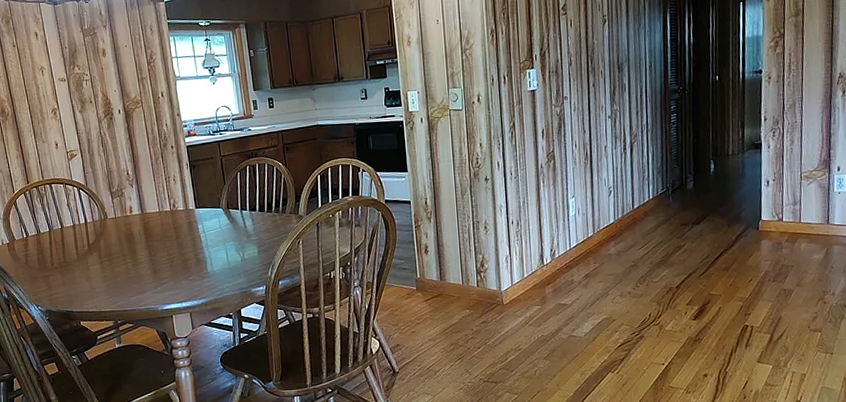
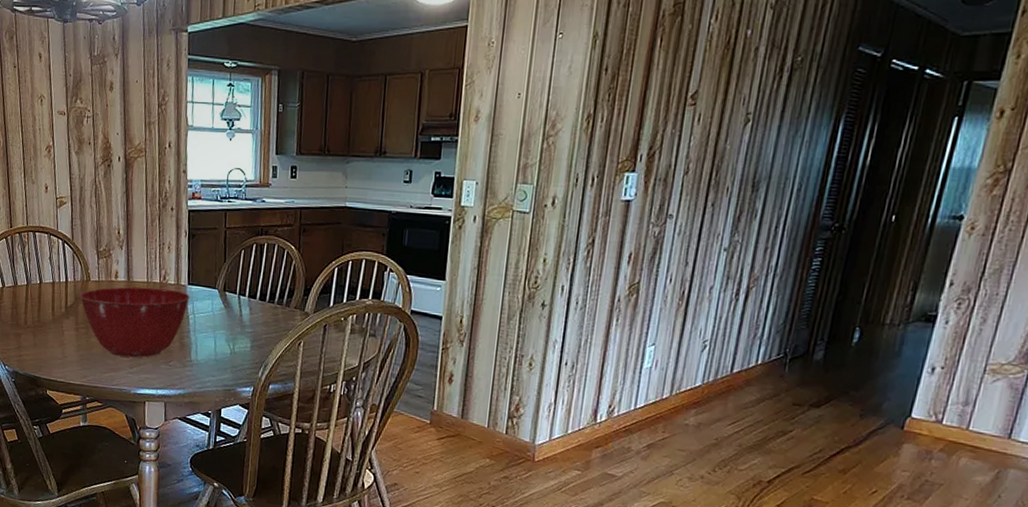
mixing bowl: none [99,214,199,280] -> present [79,287,190,358]

